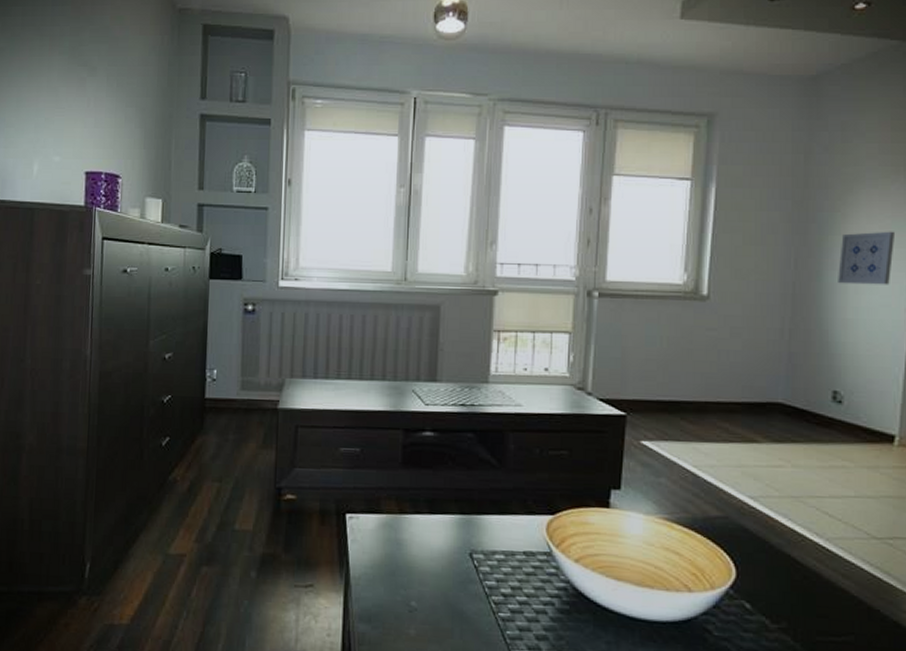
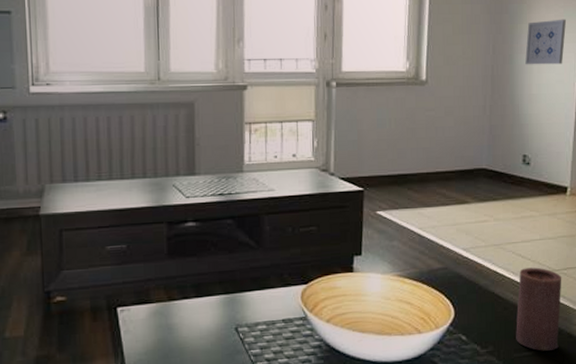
candle: none [819,530,886,640] -> present [516,267,562,351]

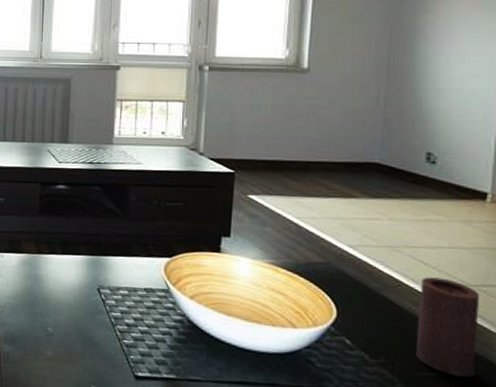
wall art: present [525,19,566,65] -> none [430,9,485,58]

